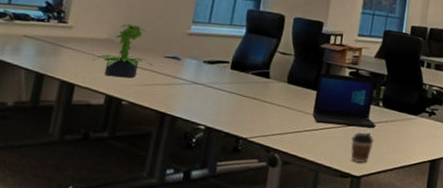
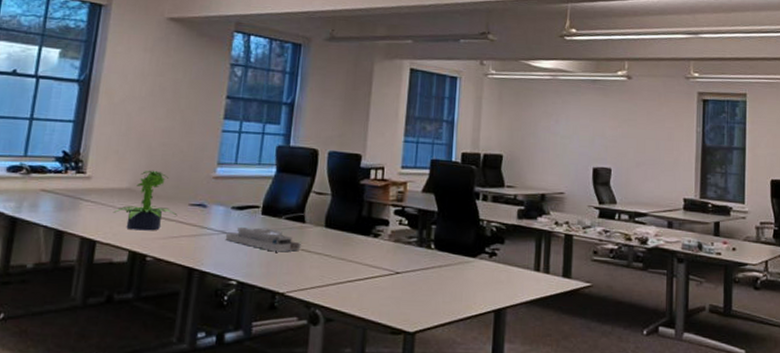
desk organizer: none [195,79,265,103] -> present [225,226,301,252]
laptop: present [313,73,376,128] -> none [356,213,429,275]
coffee cup: present [351,131,374,163] -> none [401,279,427,317]

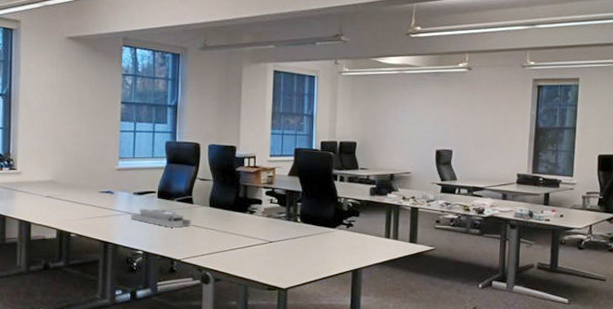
potted plant: present [113,170,178,231] -> none [41,165,91,214]

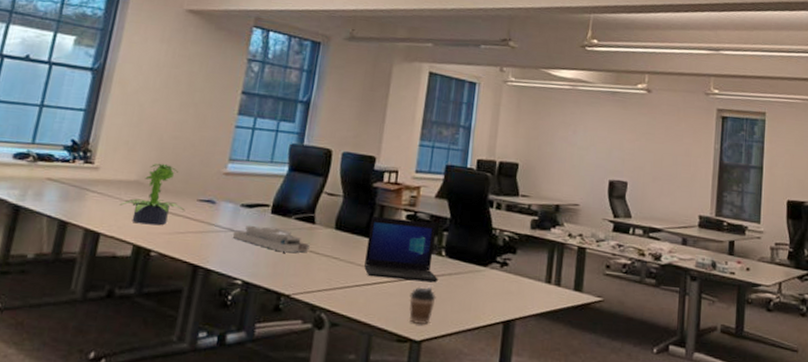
potted plant: none [41,165,91,214] -> present [119,163,186,226]
laptop: none [236,195,296,243] -> present [364,216,438,283]
coffee cup: none [275,246,296,277] -> present [409,286,436,325]

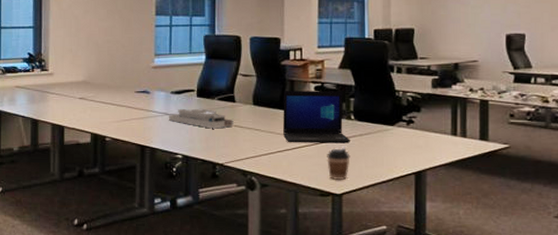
potted plant: present [119,163,186,226] -> none [74,64,127,116]

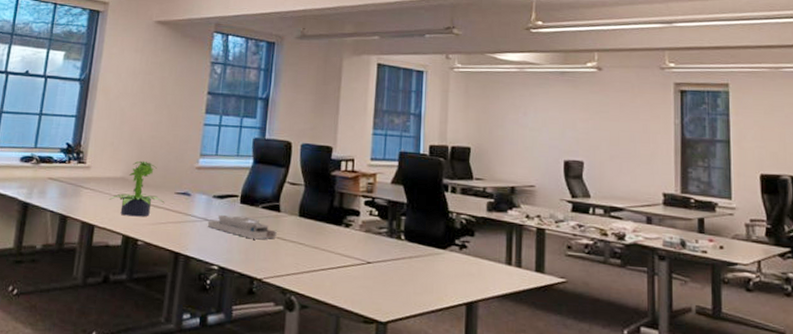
potted plant: none [74,64,127,116] -> present [109,160,165,217]
laptop: present [283,91,350,143] -> none [328,203,399,266]
coffee cup: present [327,147,350,181] -> none [373,269,398,307]

